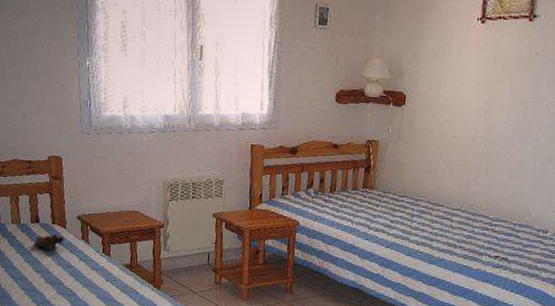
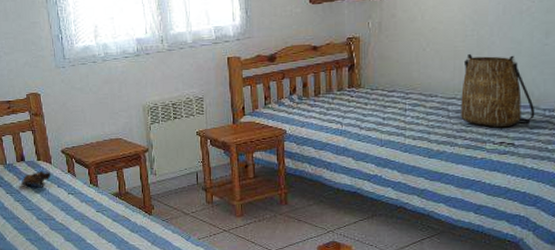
tote bag: none [462,170,531,243] -> present [461,54,535,128]

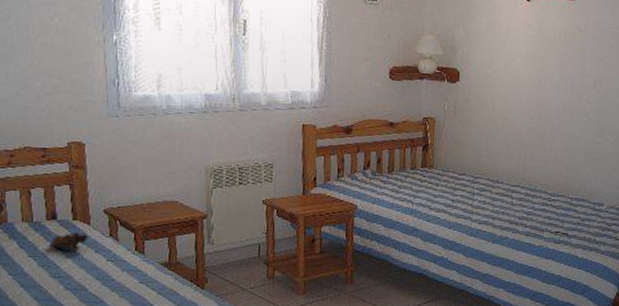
tote bag: present [461,54,535,128] -> none [523,145,587,218]

